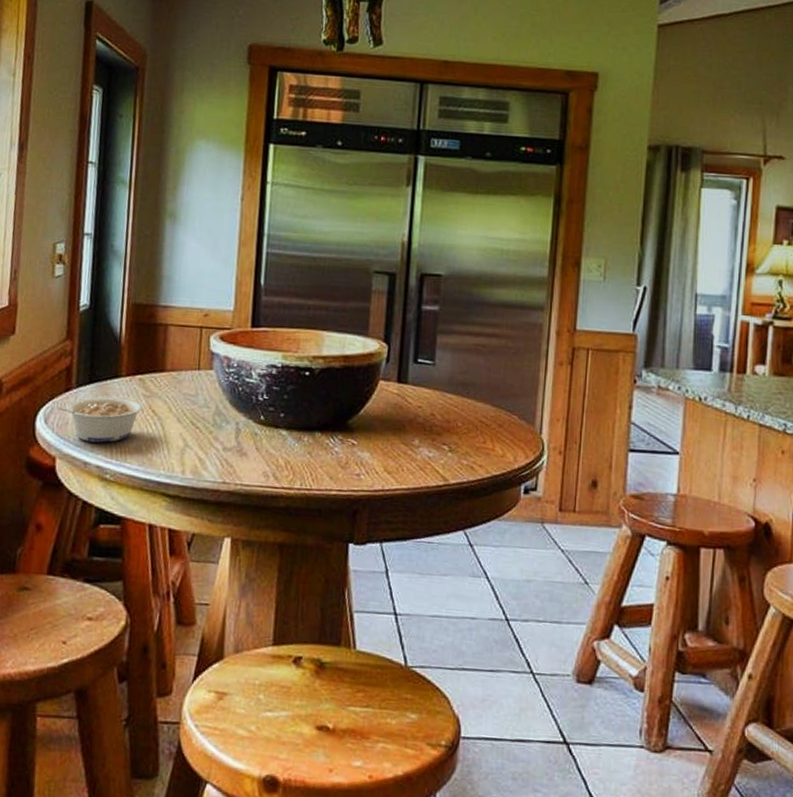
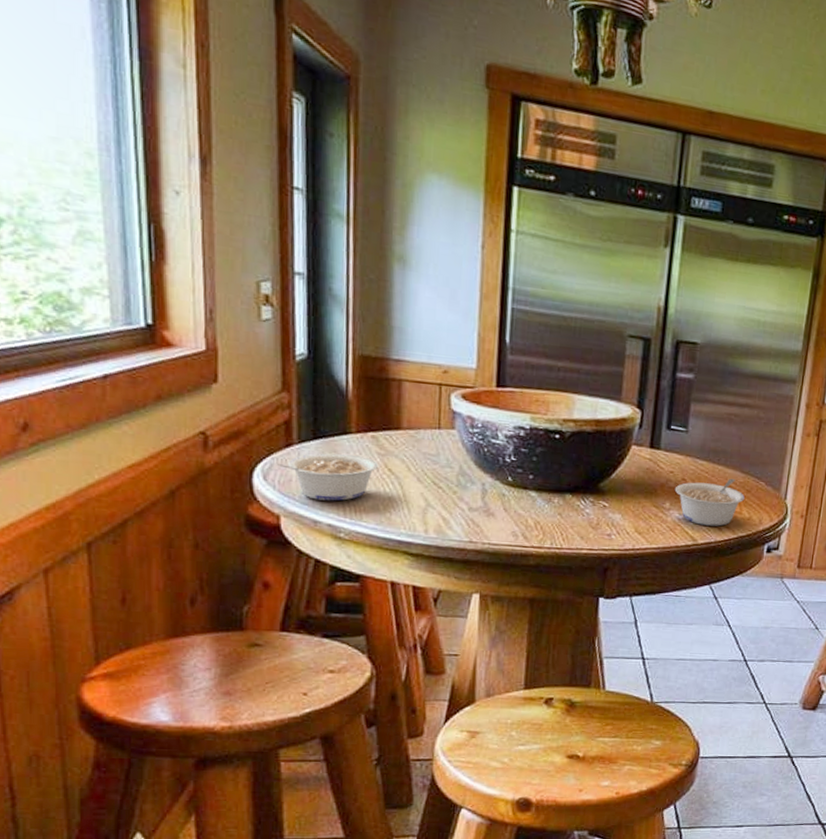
legume: none [423,412,497,465] -> present [674,478,745,526]

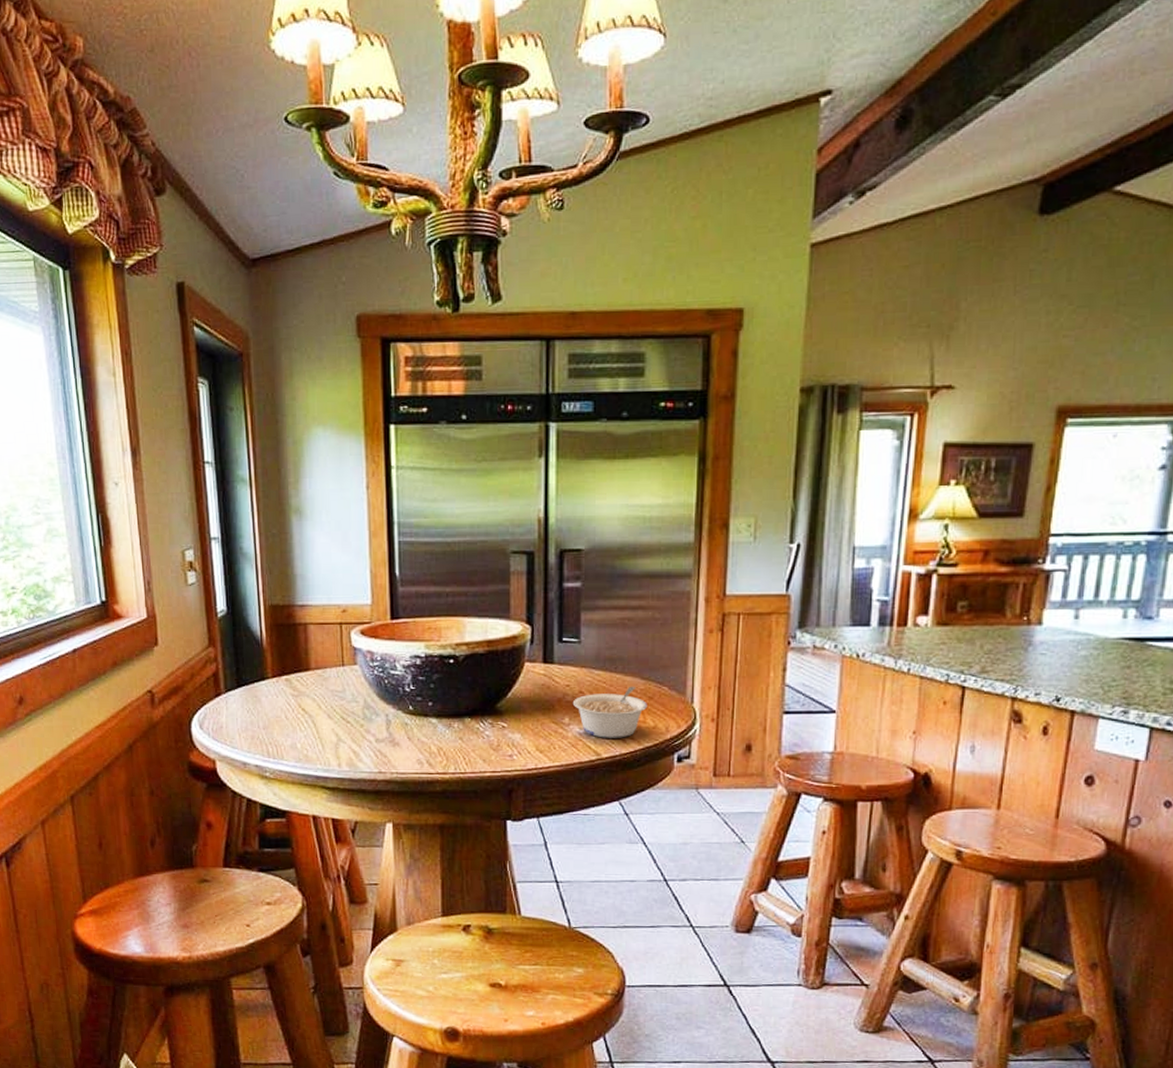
legume: present [276,453,379,501] -> none [209,698,294,743]

